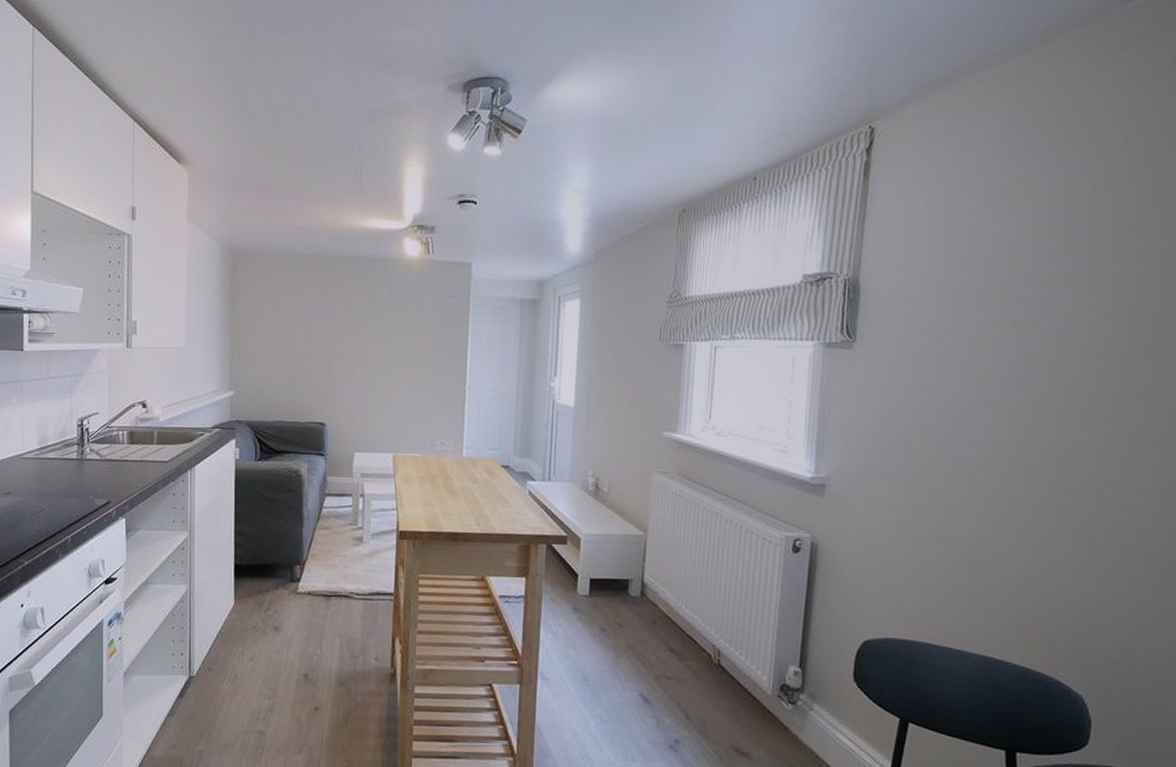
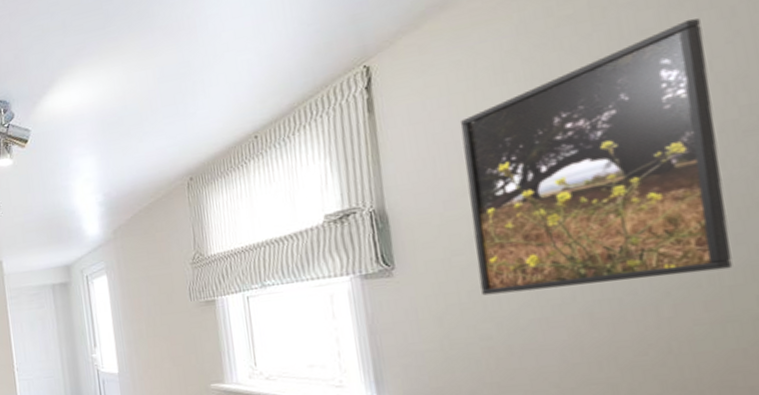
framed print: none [926,148,1157,391] -> present [460,18,733,296]

